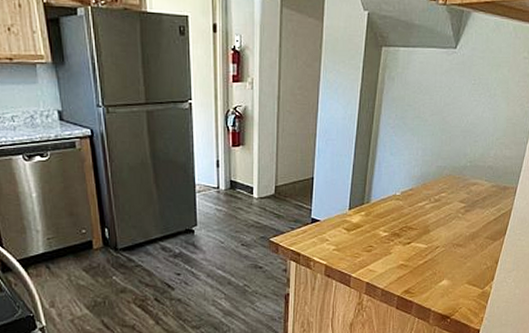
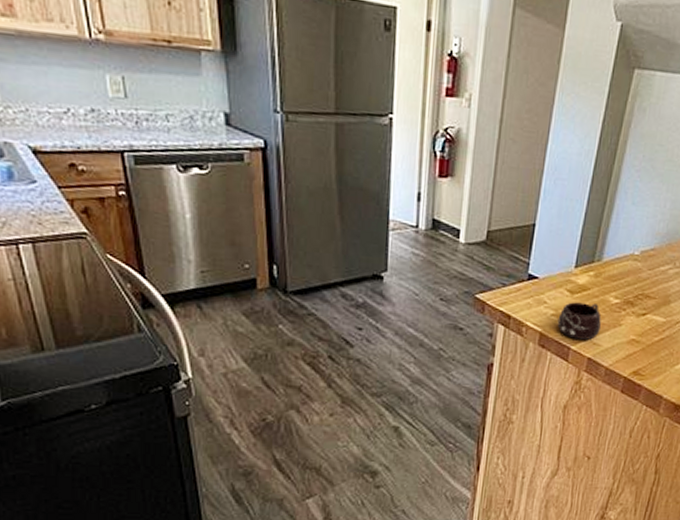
mug: none [339,238,374,268] -> present [557,302,601,340]

